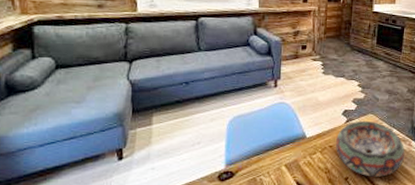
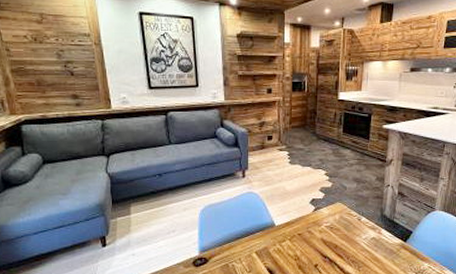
decorative bowl: present [335,120,405,177] -> none [304,209,375,264]

